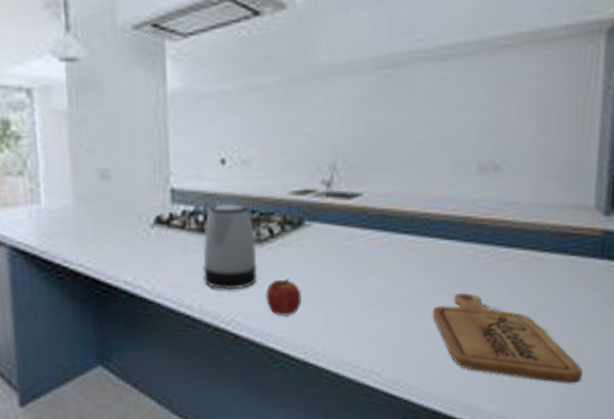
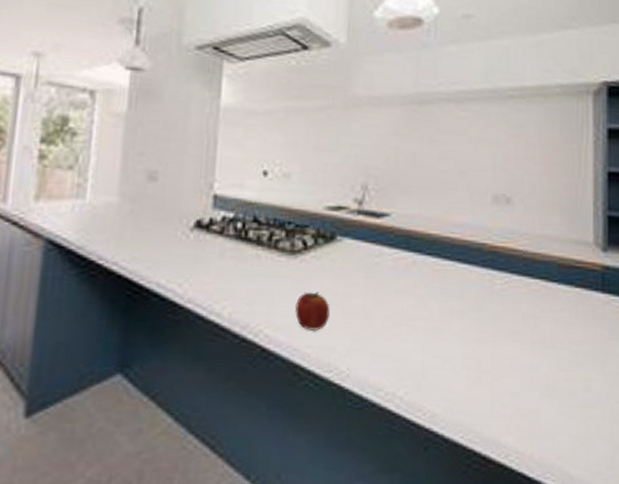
kettle: present [202,204,258,290] -> none [236,213,290,300]
cutting board: present [432,293,583,384] -> none [453,318,594,419]

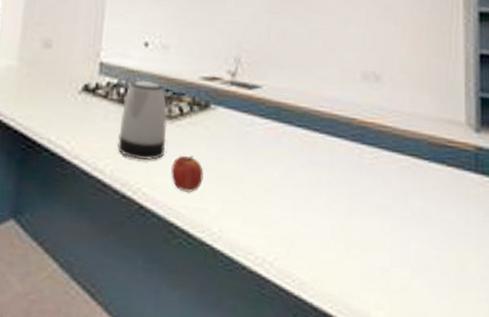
kettle: none [236,213,290,300] -> present [117,81,167,161]

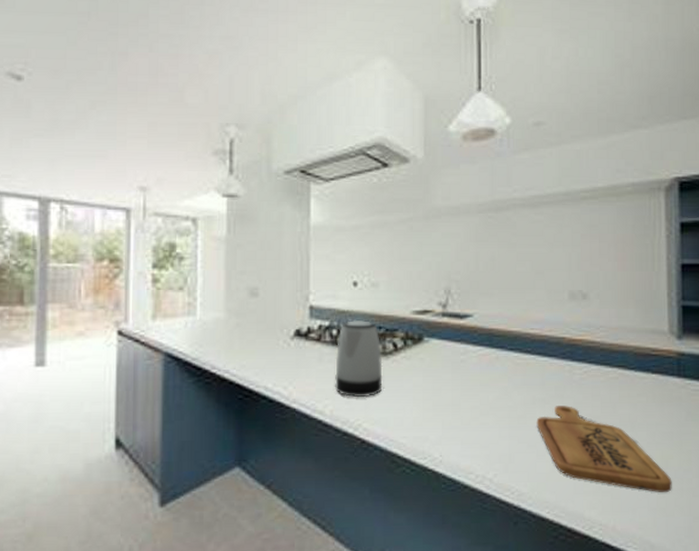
fruit: present [171,156,204,192] -> none [390,389,421,423]
cutting board: none [322,190,468,301] -> present [536,406,672,493]

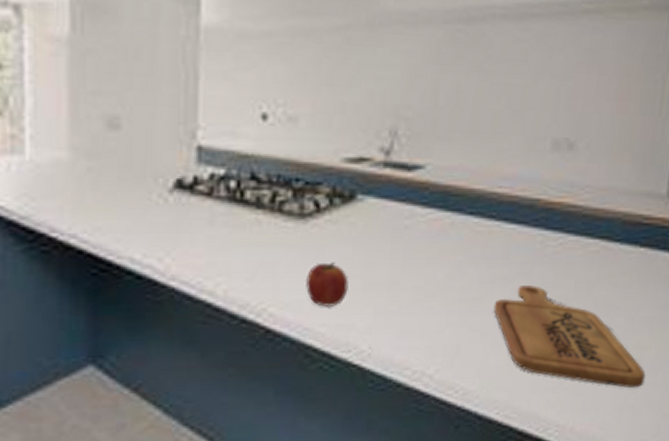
kettle: present [335,320,383,398] -> none [231,169,299,274]
fruit: none [390,389,421,423] -> present [306,262,349,307]

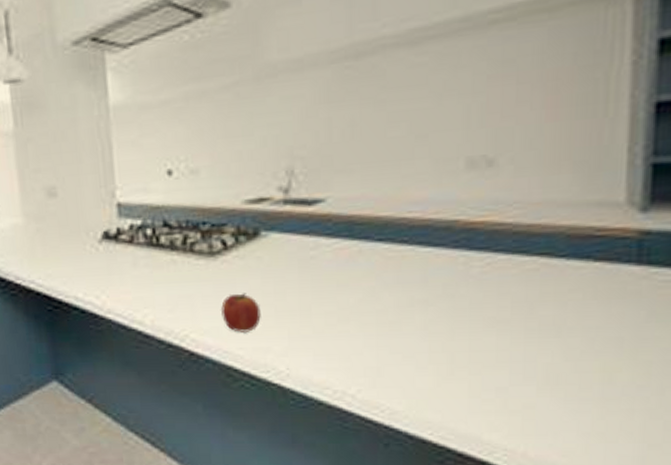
cutting board: present [493,285,646,388] -> none [415,307,617,414]

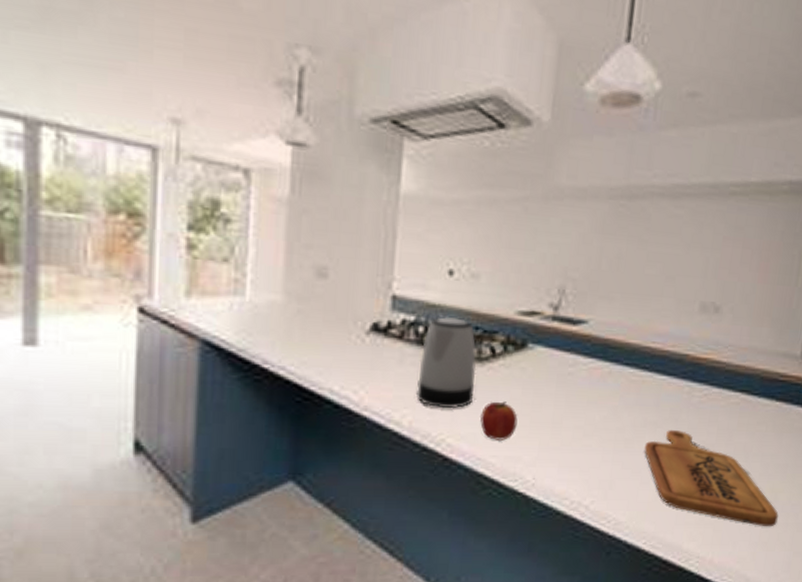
kettle: none [152,216,212,305] -> present [417,317,477,409]
cutting board: none [415,307,617,414] -> present [644,430,778,527]

